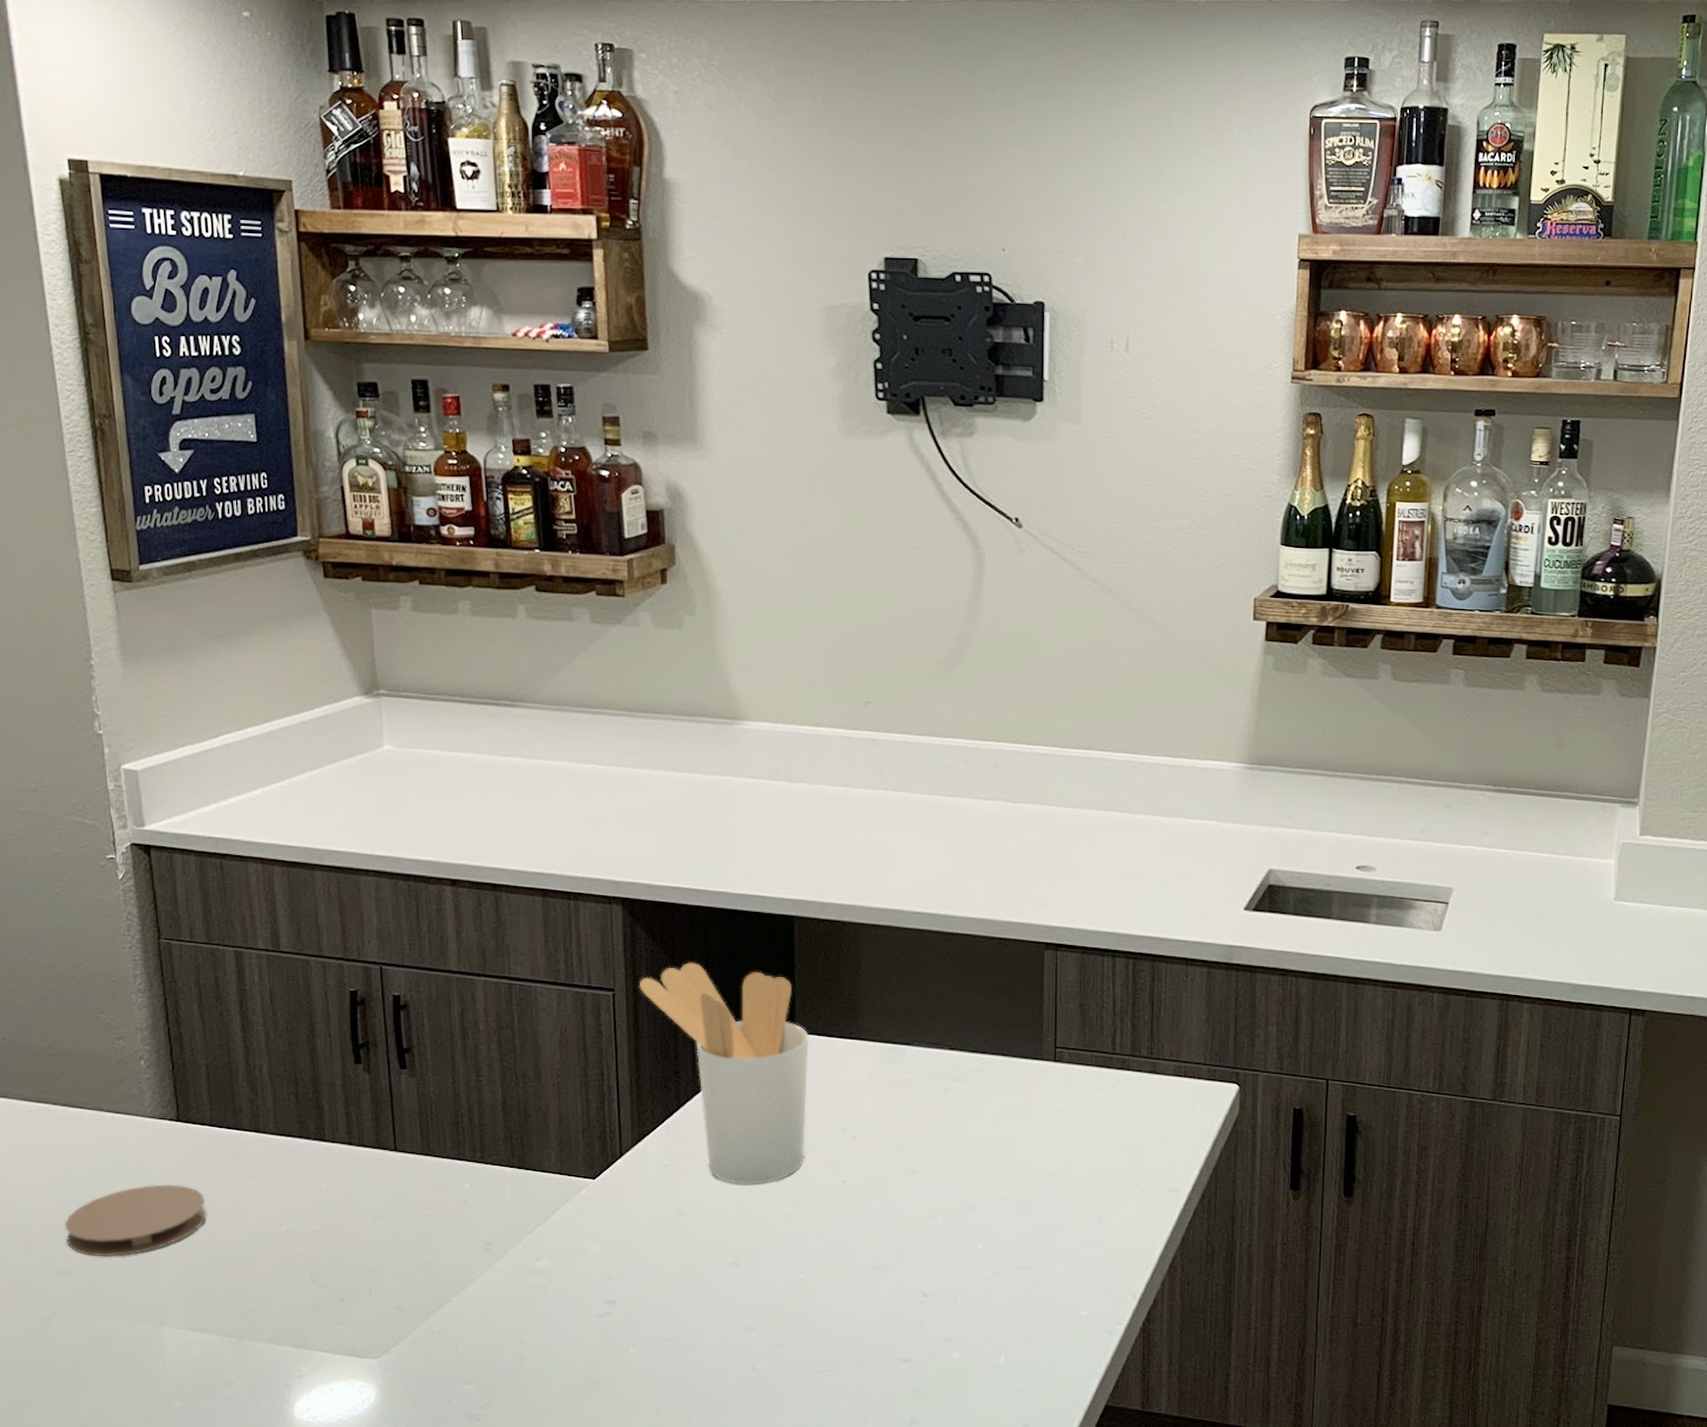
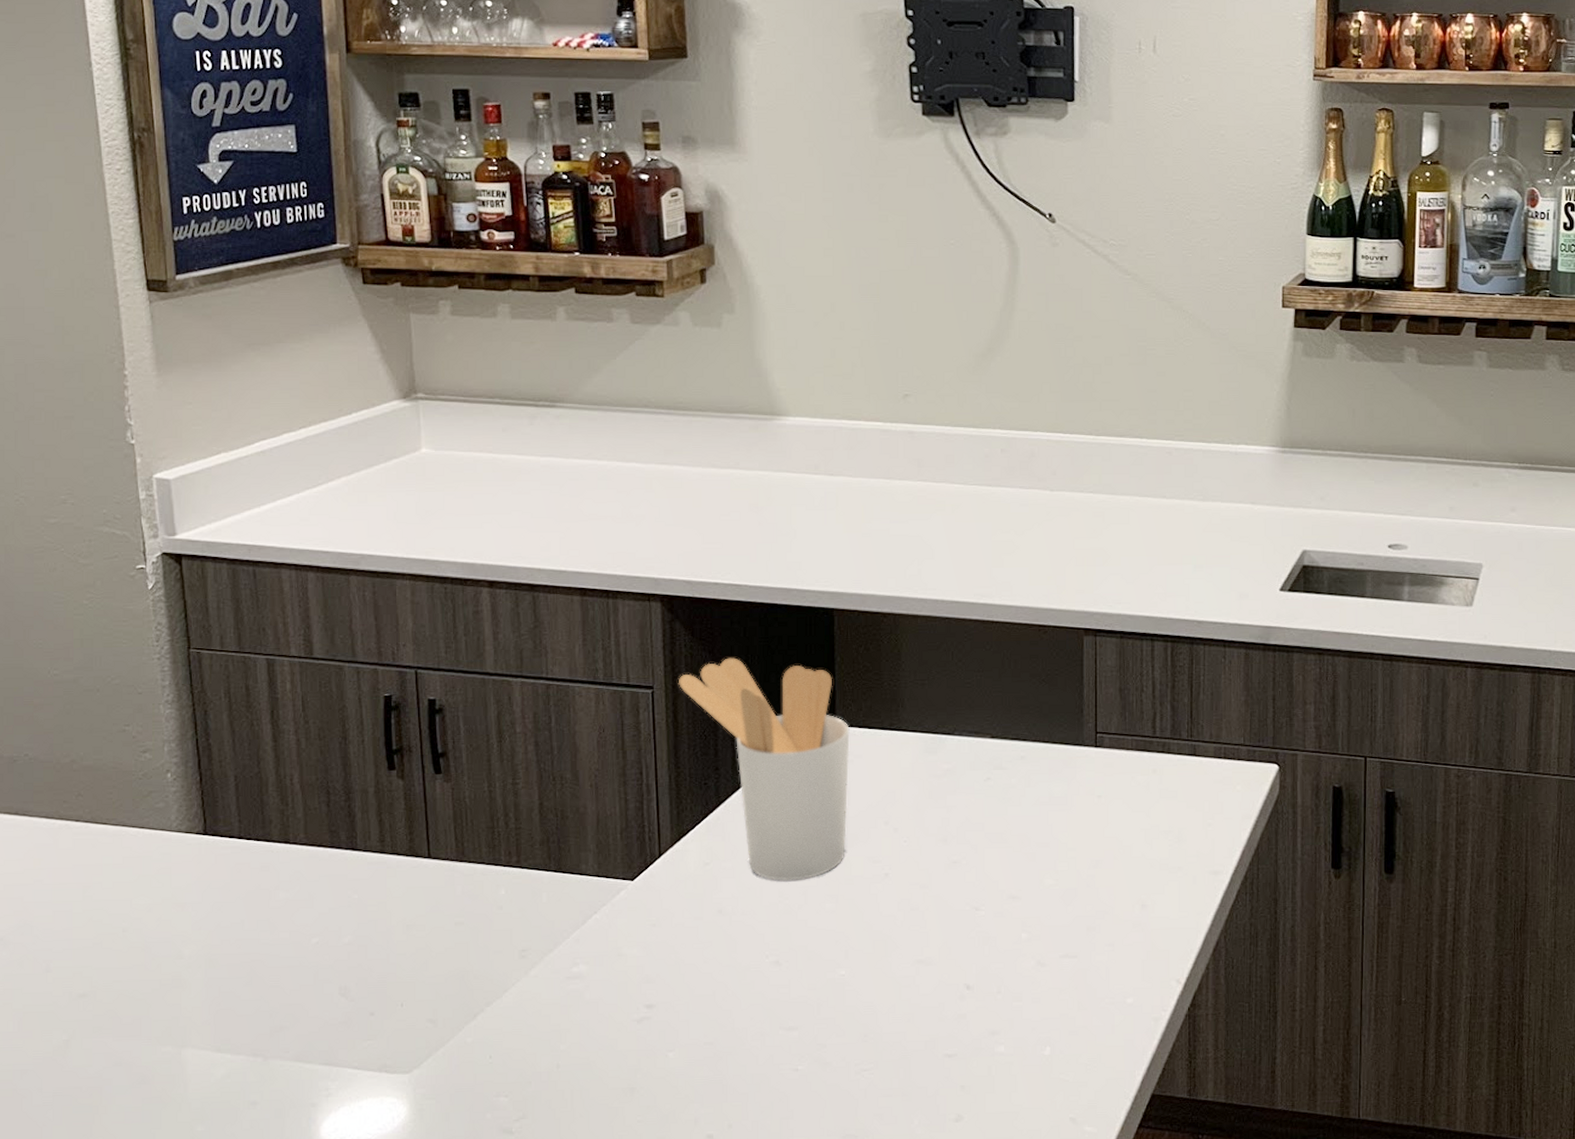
coaster: present [65,1184,207,1257] -> none [85,899,233,978]

